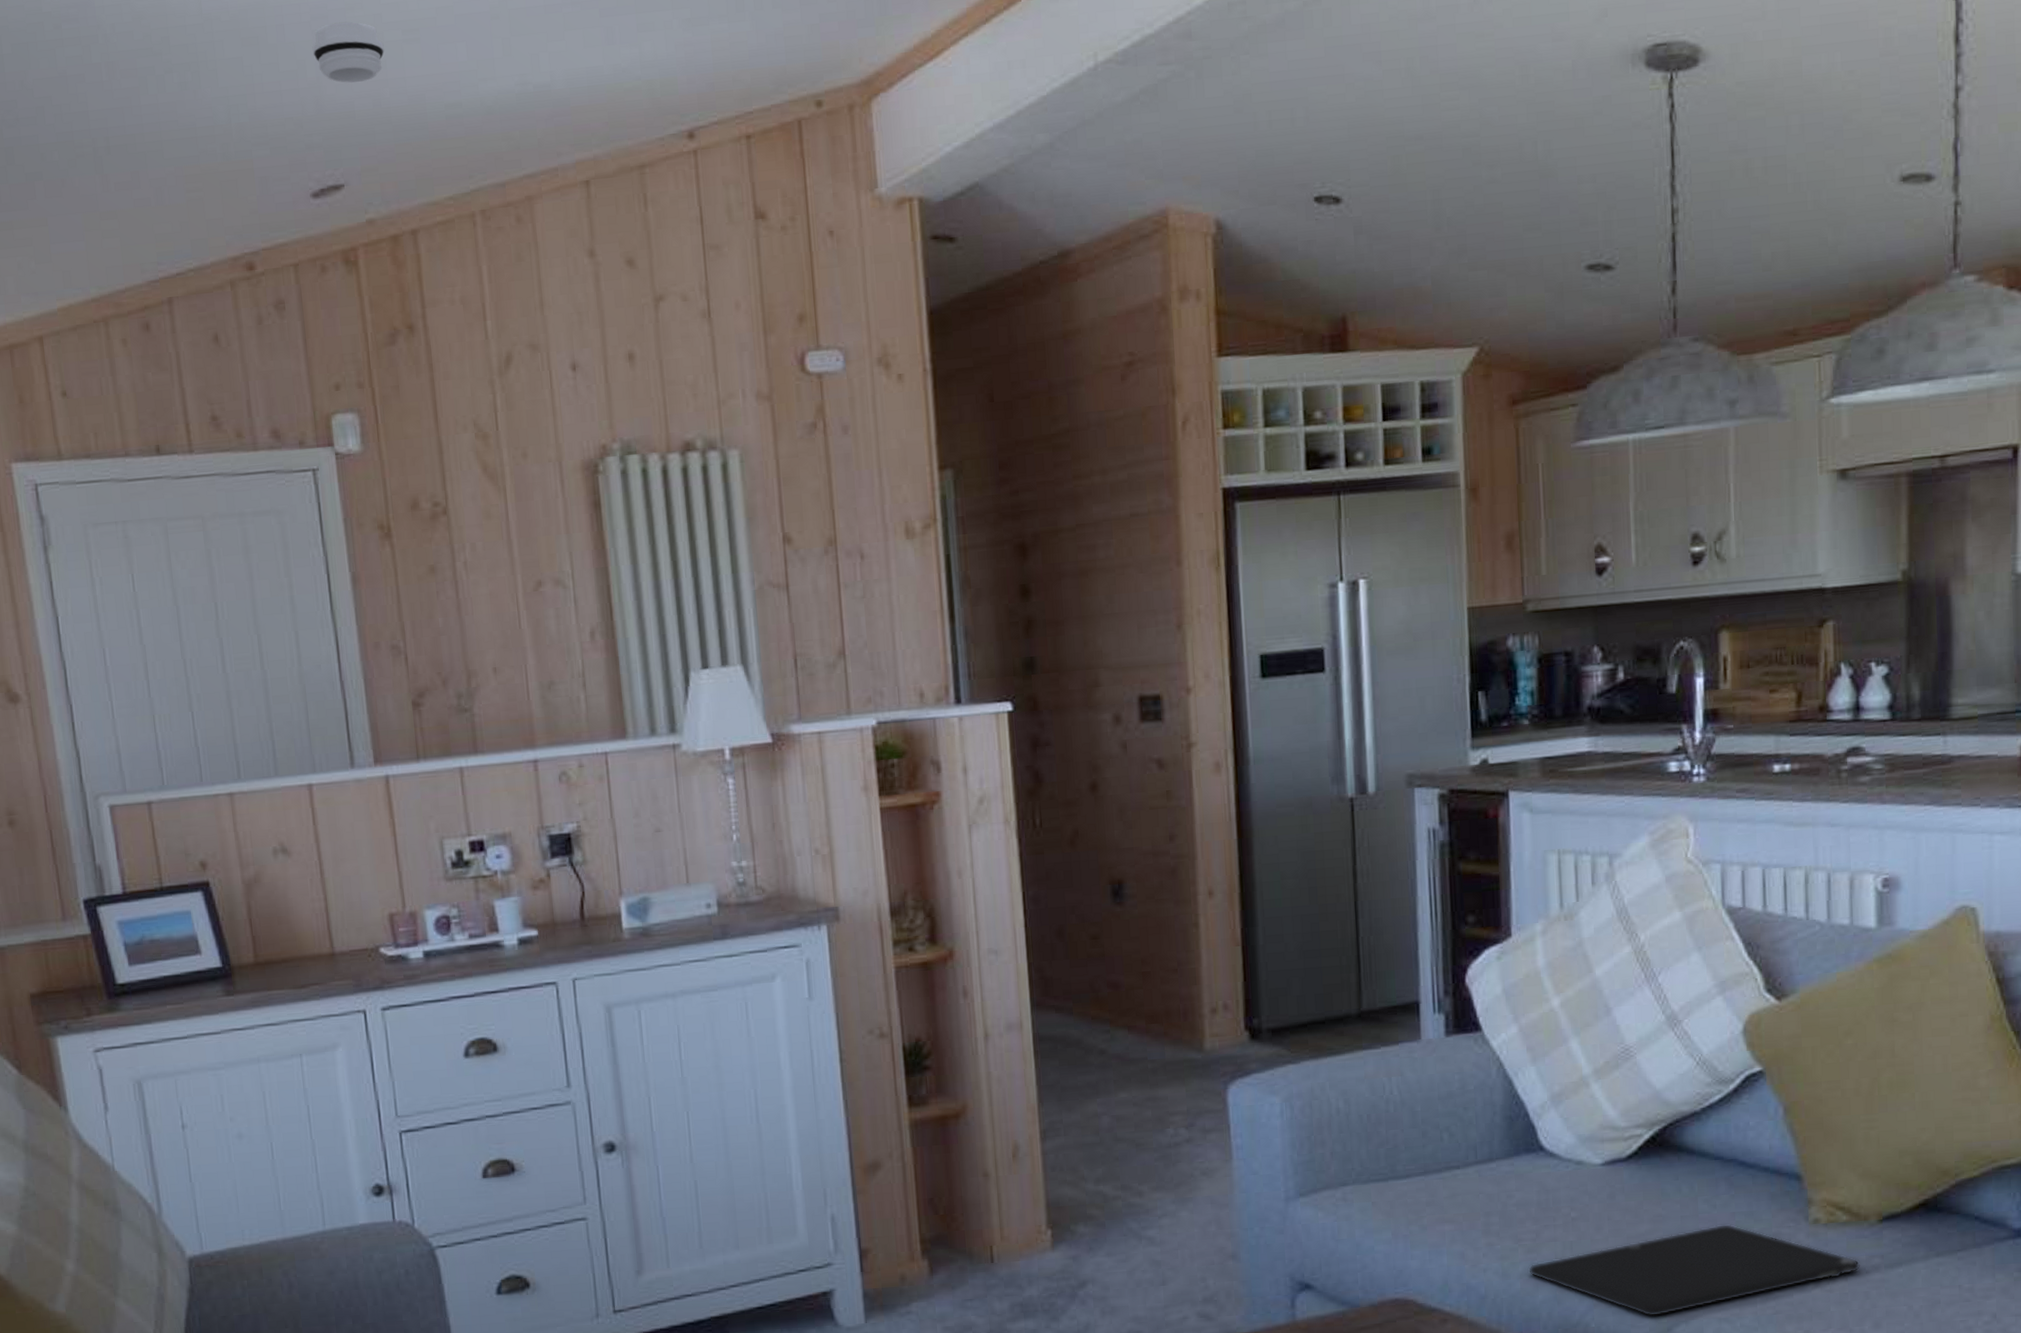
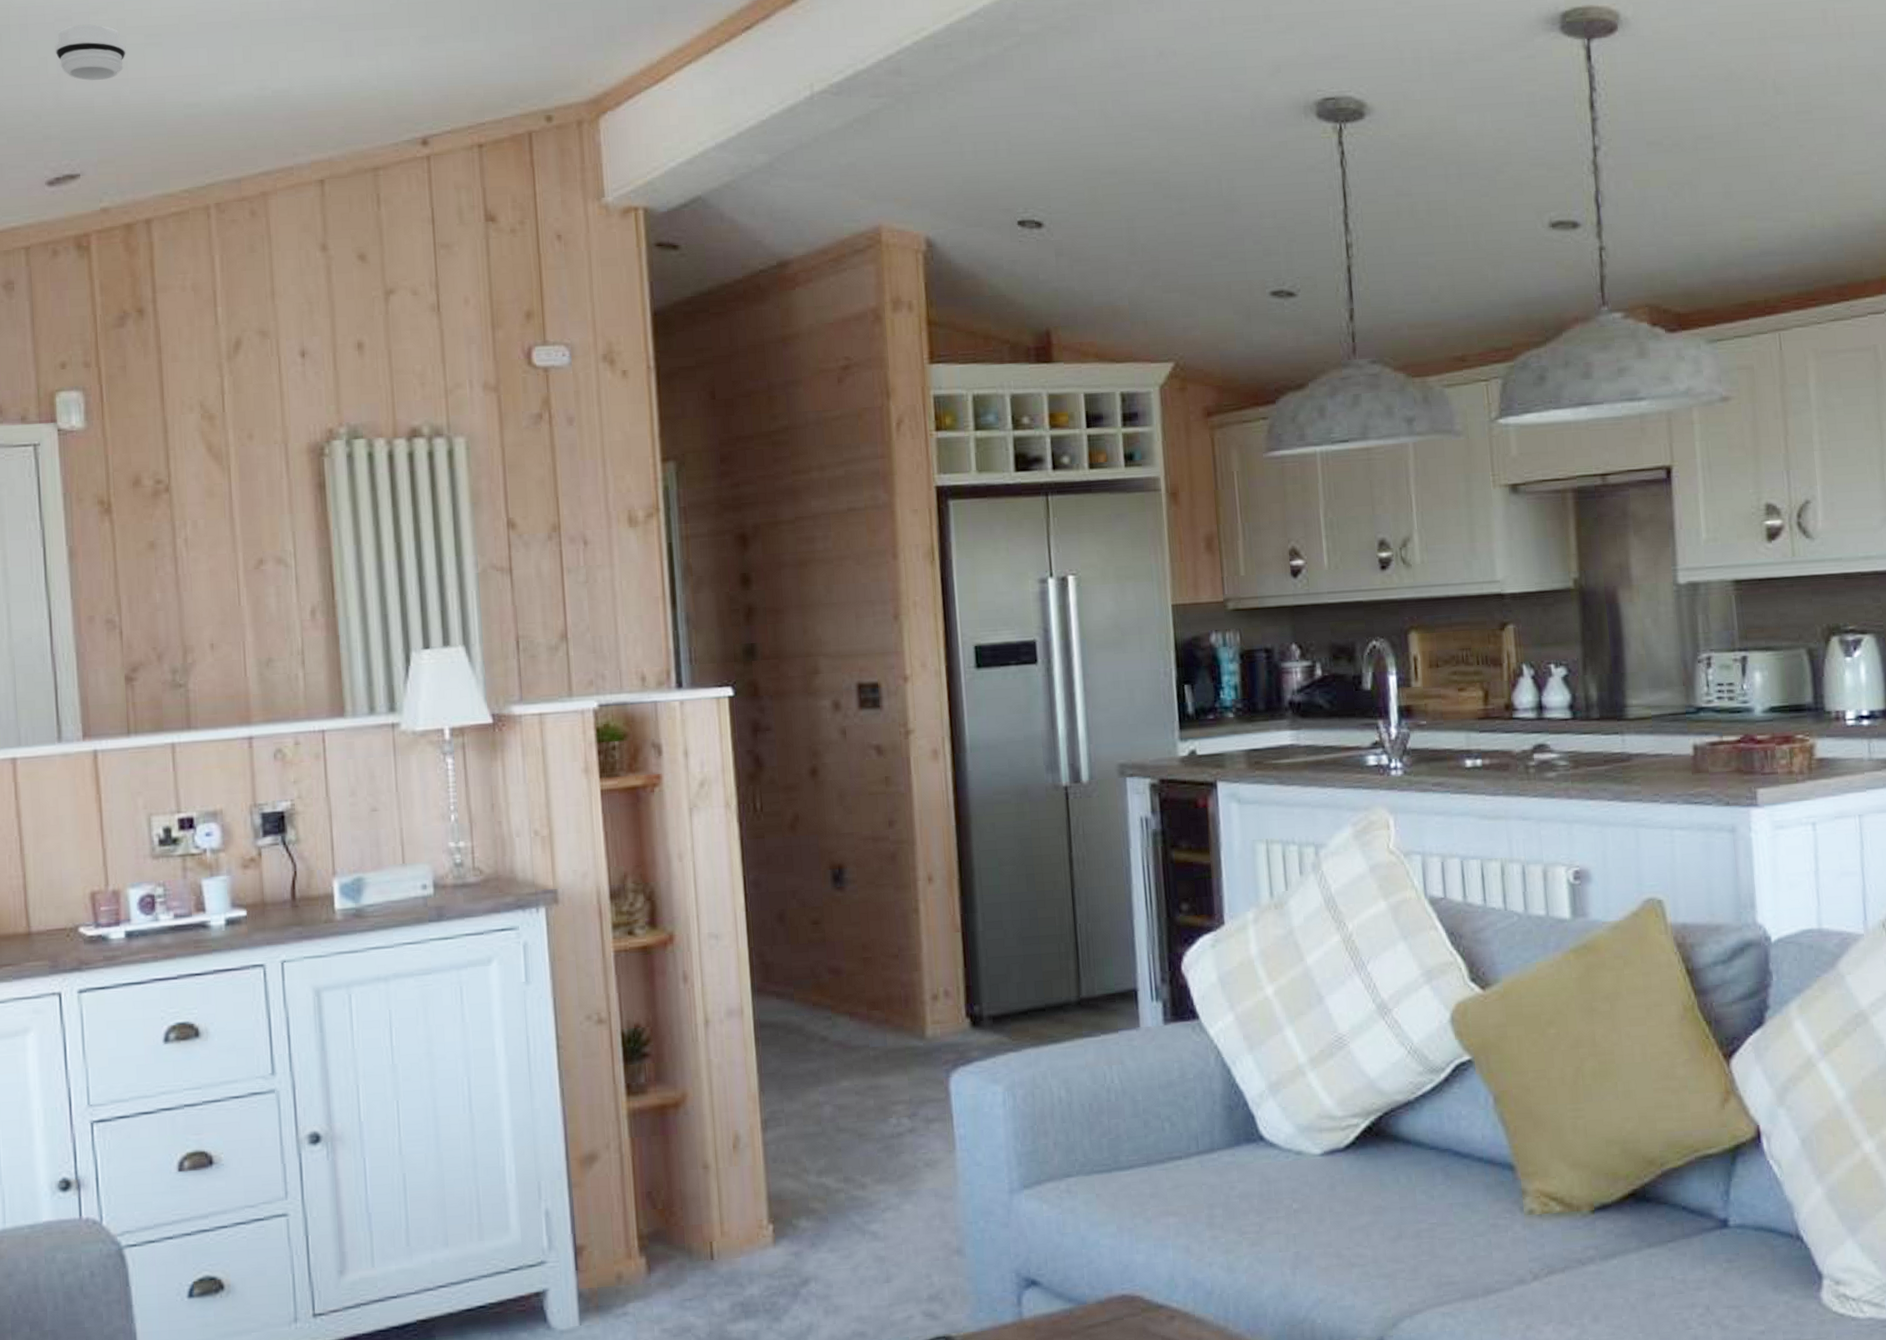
tablet: present [1528,1223,1861,1317] -> none [1253,1215,1577,1312]

